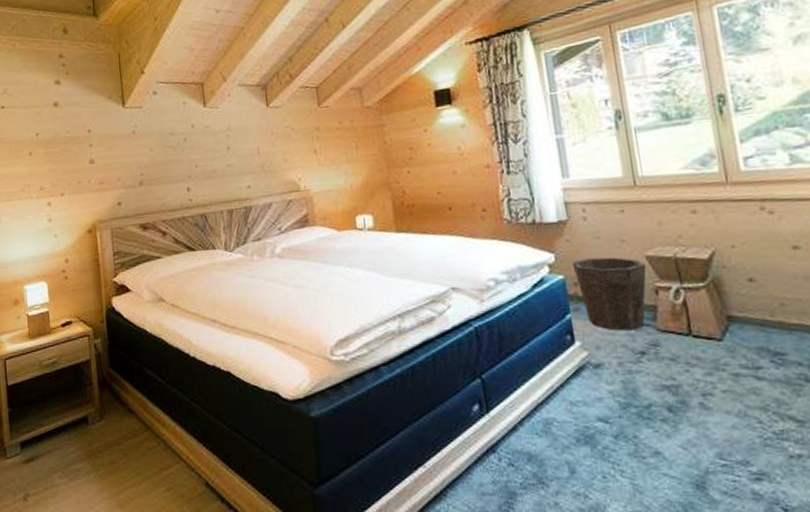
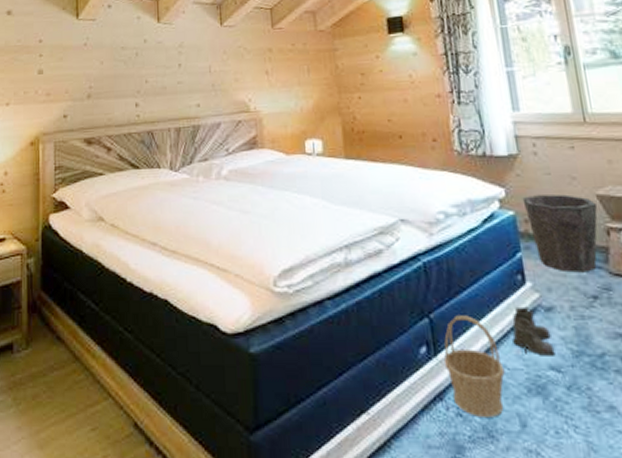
basket: none [495,375,555,466] -> present [443,315,505,417]
boots: none [562,364,603,409] -> present [512,306,555,356]

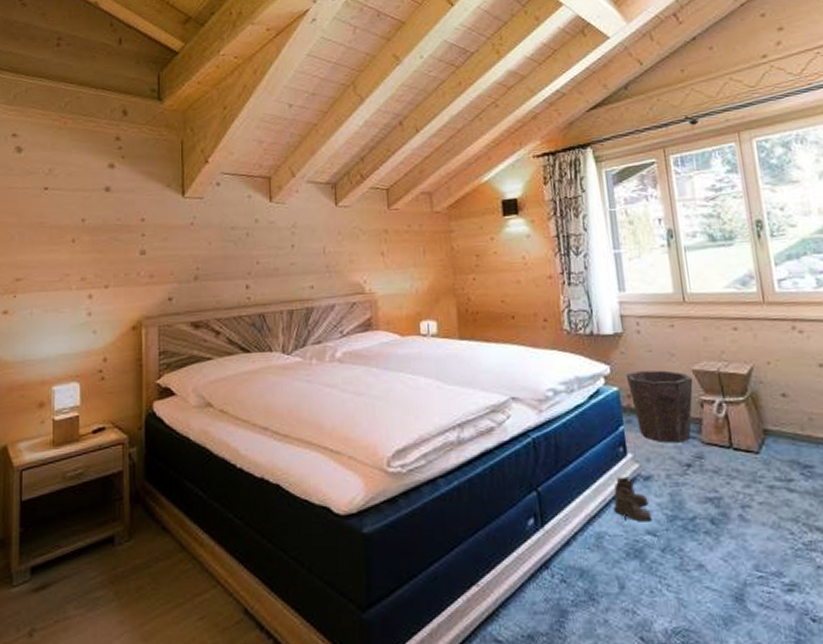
basket: present [443,315,505,417] -> none [549,487,606,582]

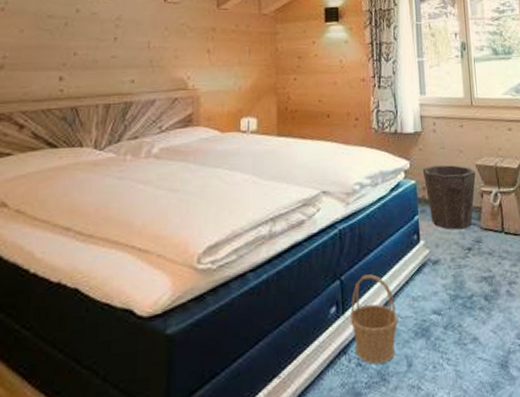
basket: none [549,487,606,582] -> present [349,274,399,364]
boots: present [614,476,652,522] -> none [406,261,438,303]

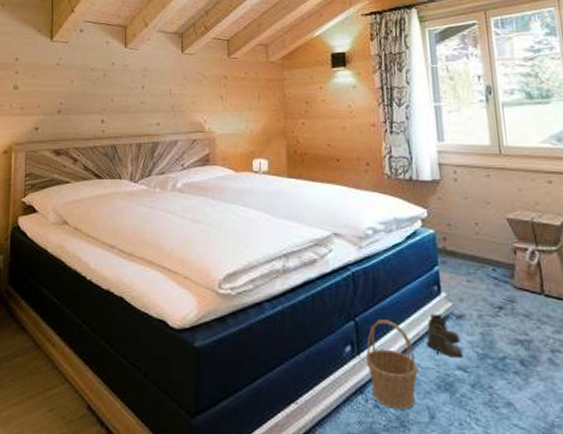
boots: none [406,261,438,303] -> present [427,313,463,358]
waste bin: present [422,165,476,230] -> none [442,215,507,286]

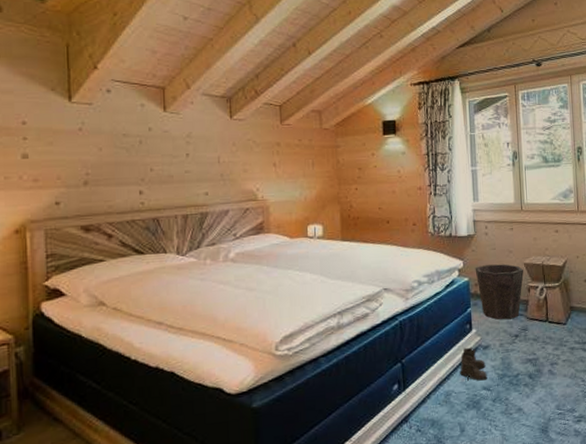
basket: present [365,319,419,410] -> none [410,358,453,430]
waste bin: none [442,215,507,286] -> present [475,264,524,320]

